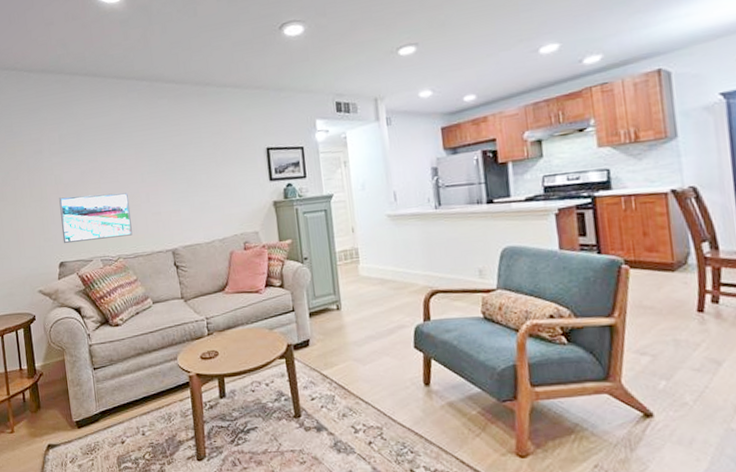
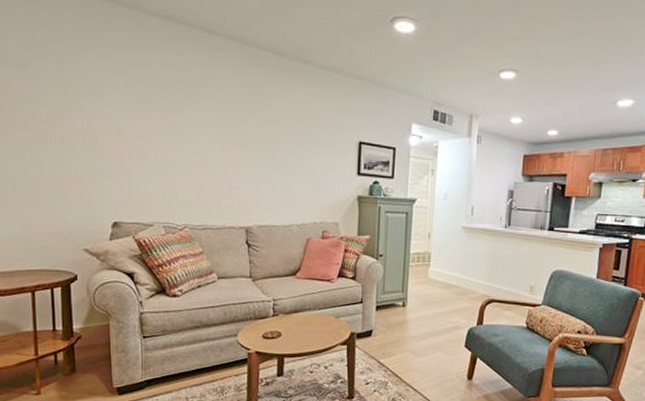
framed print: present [59,193,133,243] -> none [119,151,204,206]

